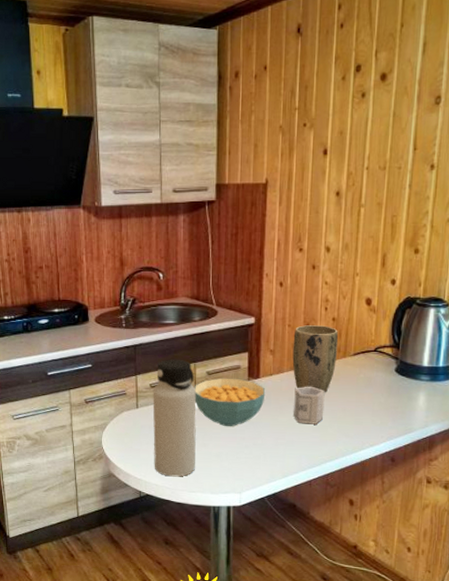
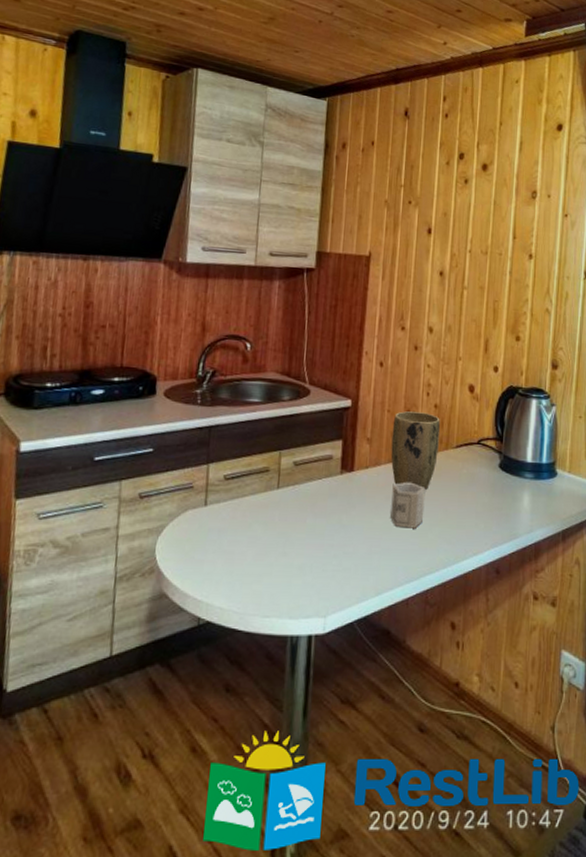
water bottle: present [152,359,196,477] -> none [220,445,279,597]
cereal bowl: present [194,377,266,426] -> none [277,469,360,530]

